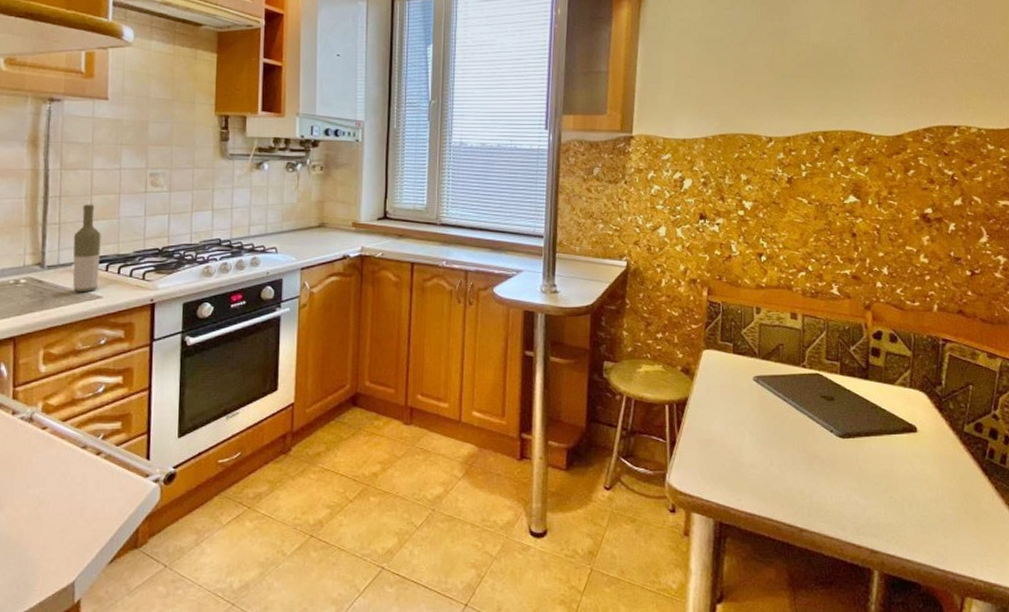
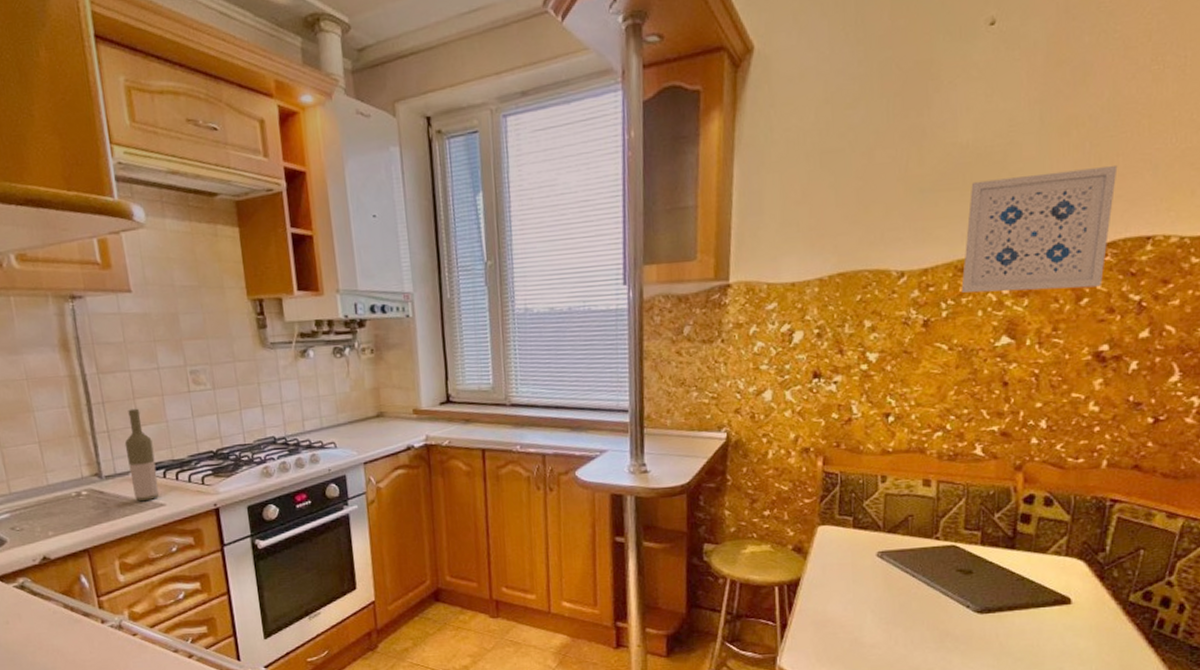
wall art: none [816,71,929,162] -> present [961,166,1118,293]

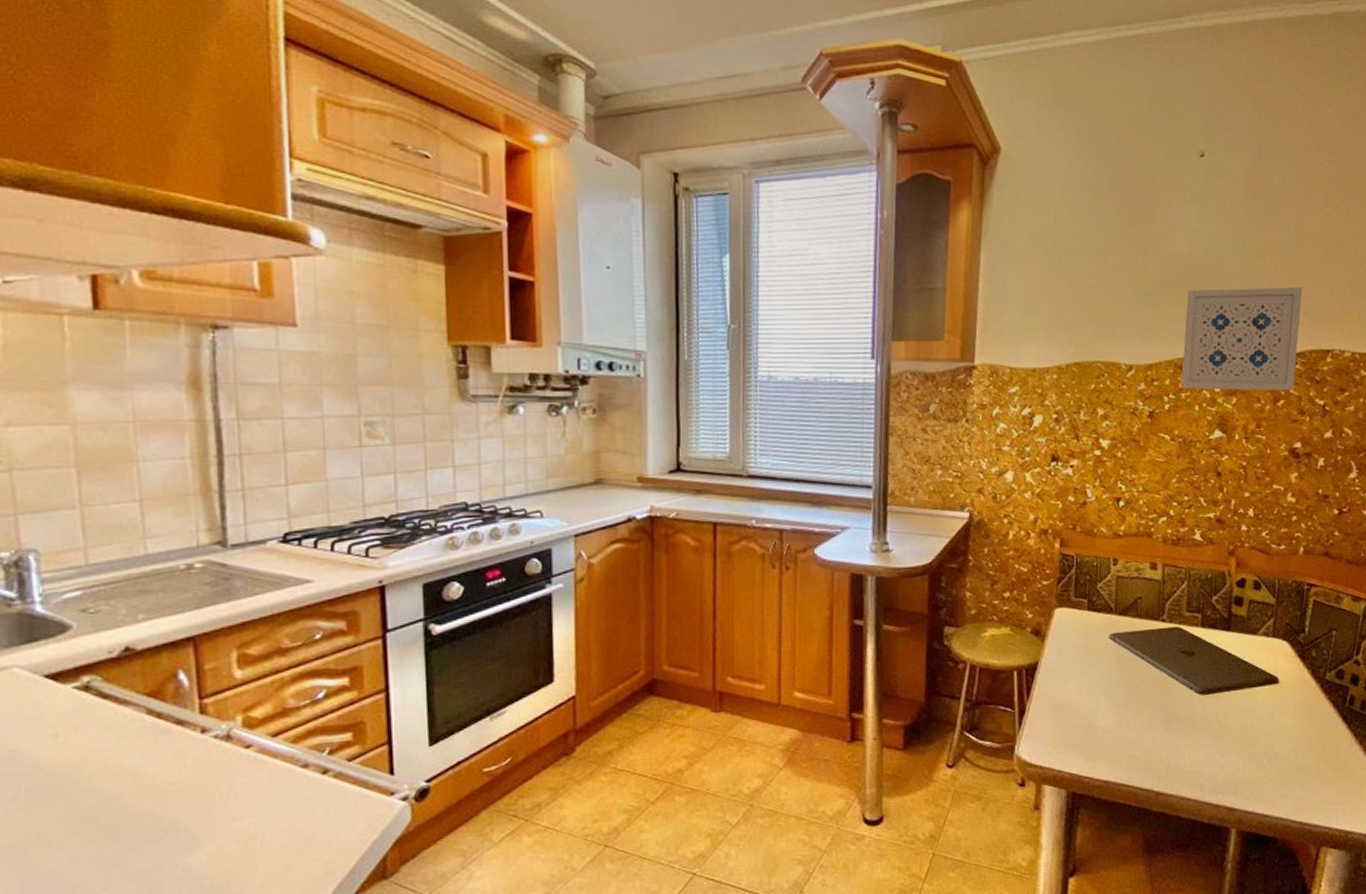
bottle: present [124,408,160,502] -> none [264,463,306,577]

